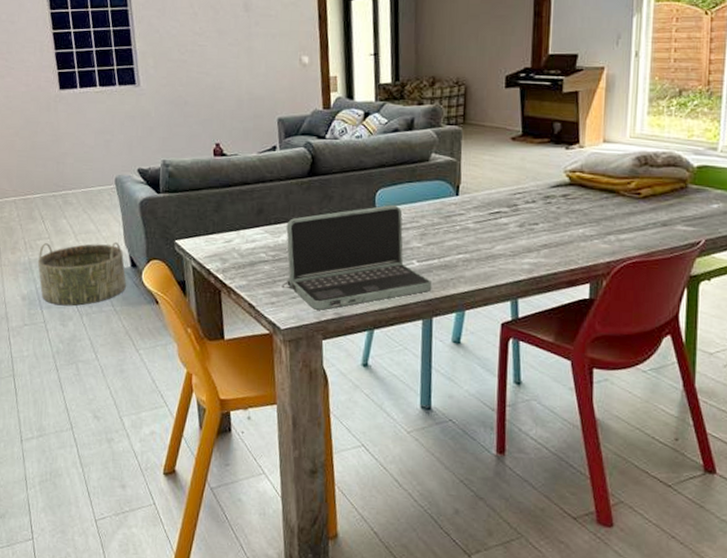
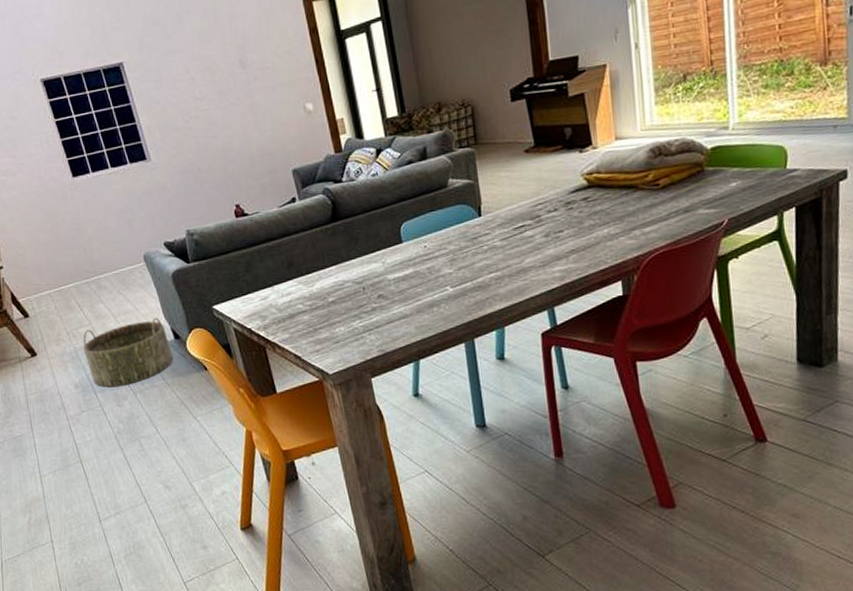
laptop: present [282,204,432,310] -> none [318,235,469,350]

